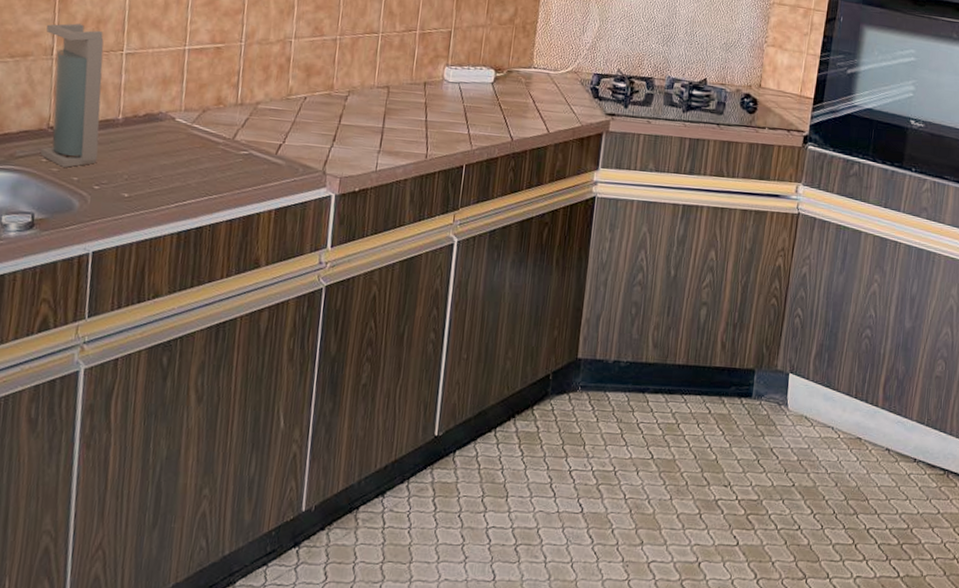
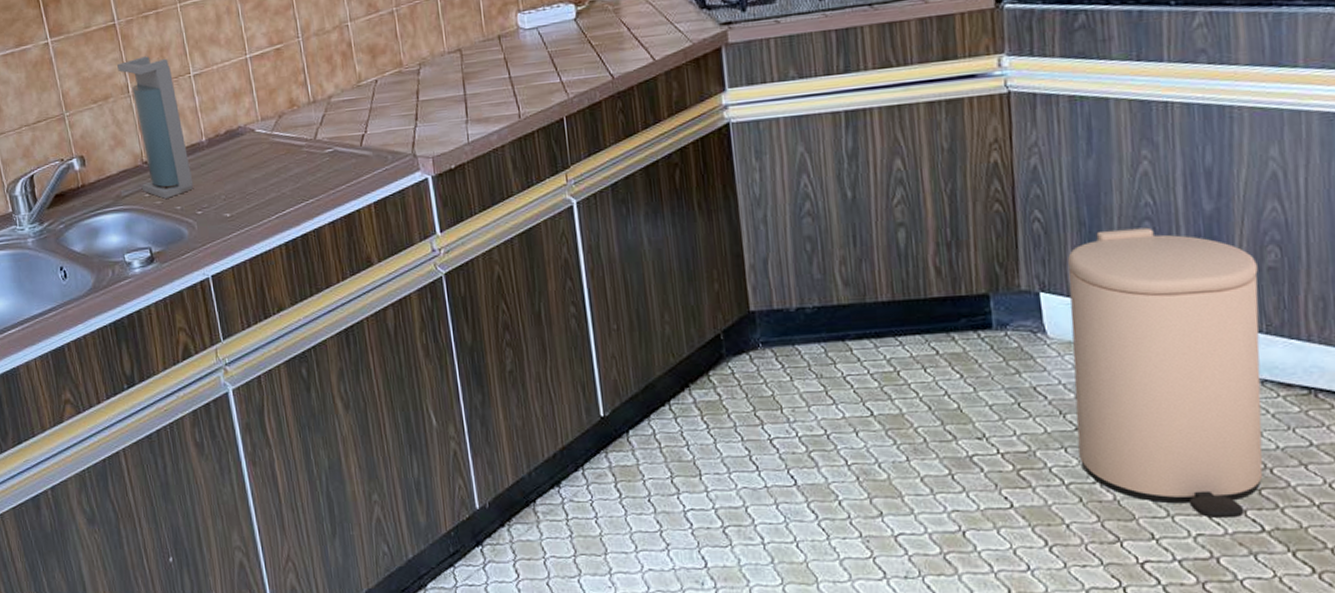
pedal bin: none [791,331,930,566] -> present [1067,227,1264,519]

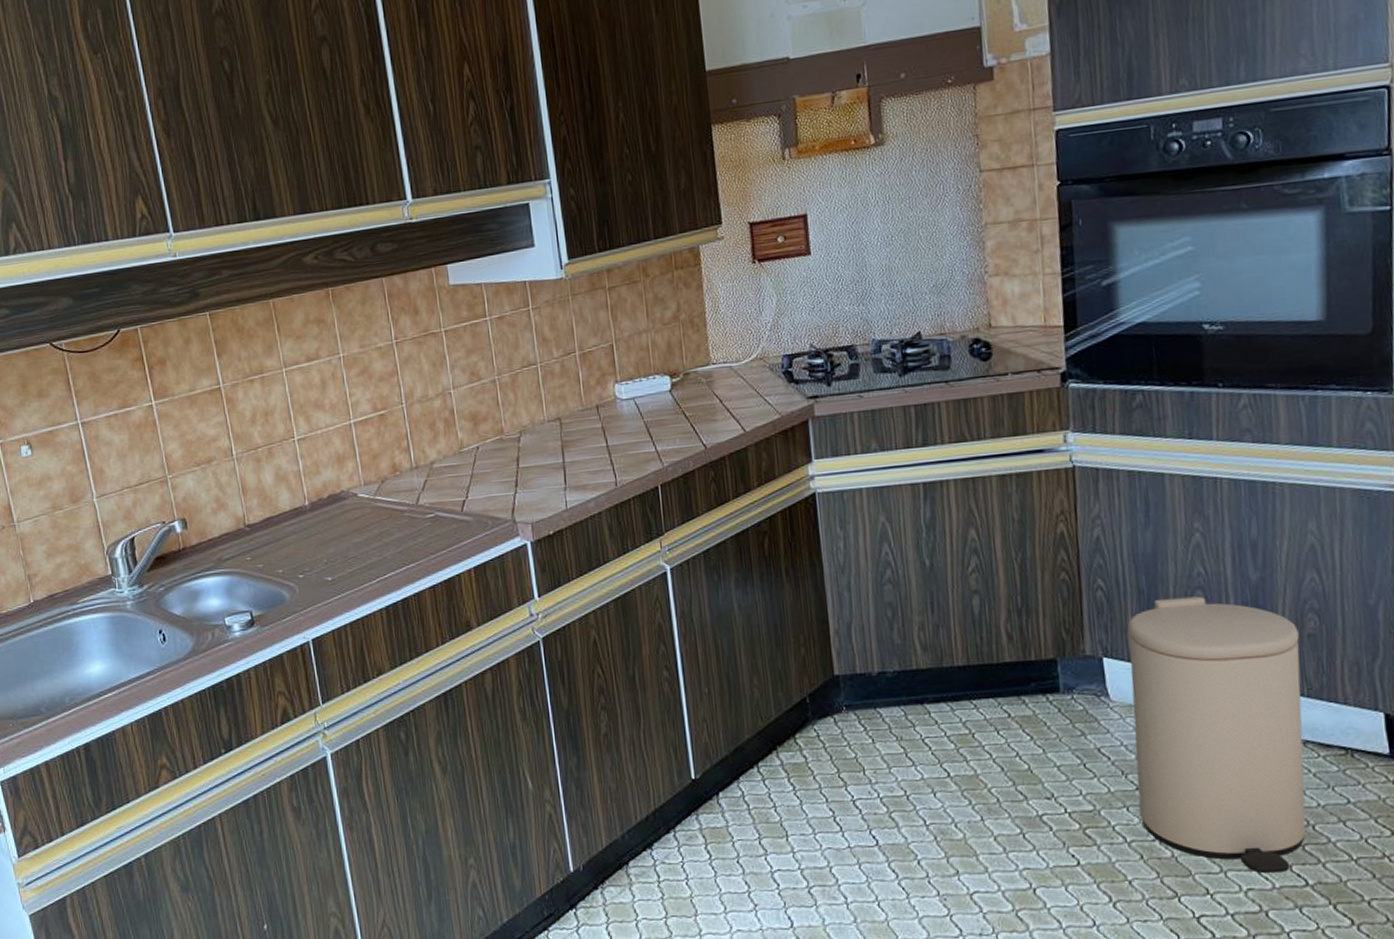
soap dispenser: present [117,56,194,199] -> none [221,420,296,562]

